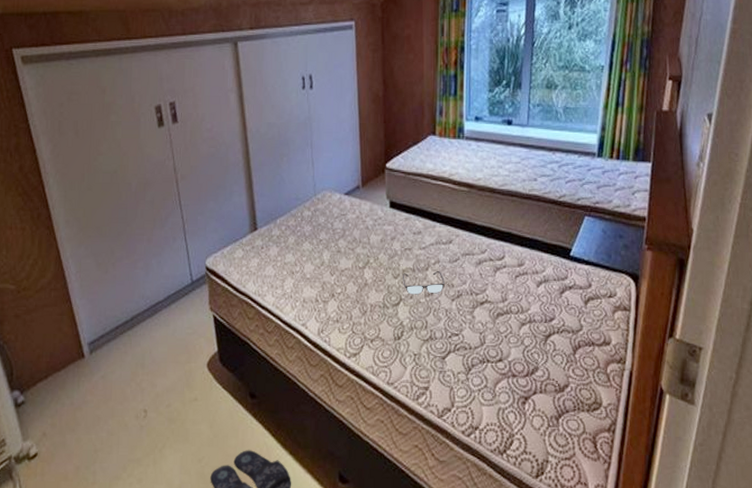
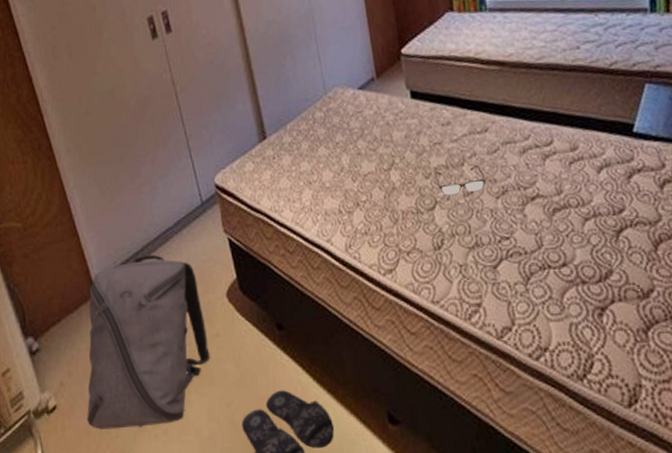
backpack: none [65,324,187,476] -> present [86,254,210,429]

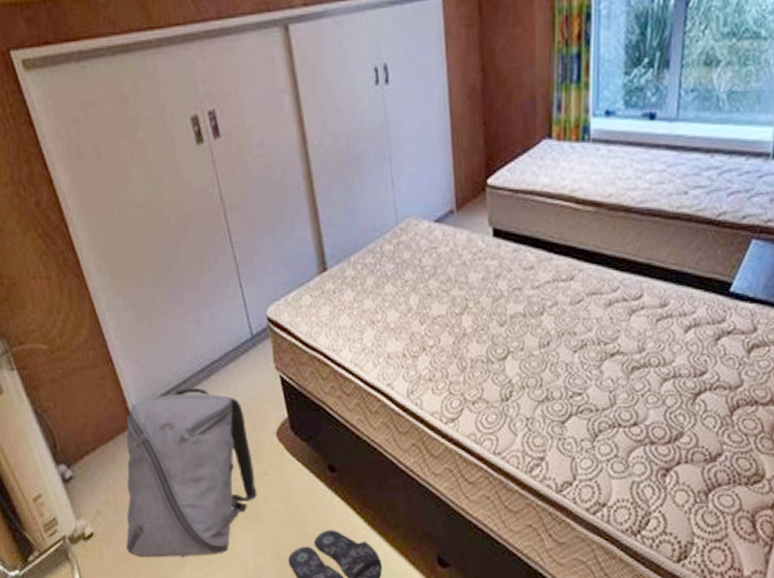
eyeglasses: present [435,165,486,196] -> none [511,316,564,346]

